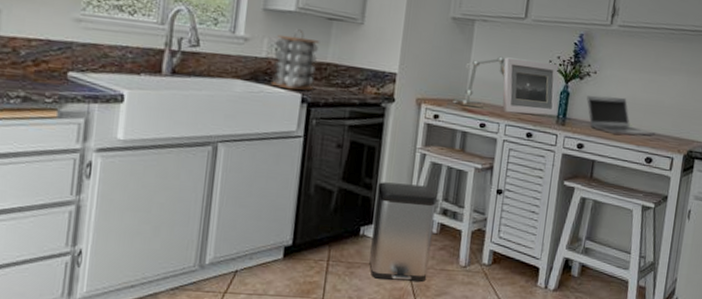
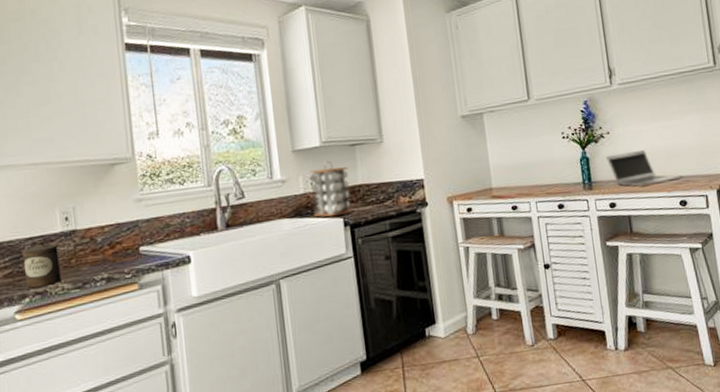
pedal bin: present [369,182,437,283] -> none [432,276,499,375]
desk lamp: present [453,56,506,108] -> none [481,140,524,195]
picture frame: present [502,57,559,117] -> none [519,135,583,191]

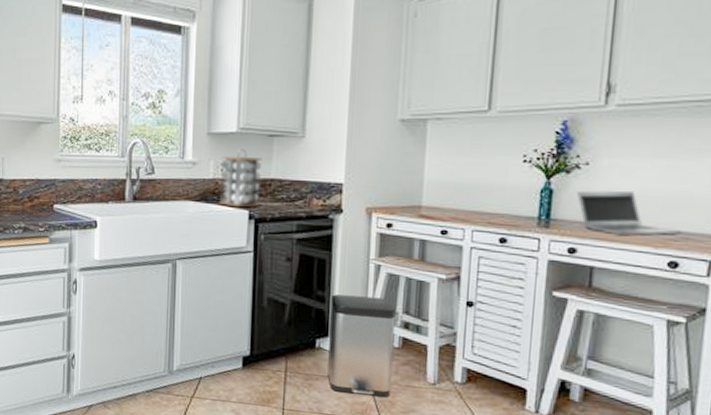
pedal bin: none [432,276,499,375] -> present [327,294,396,398]

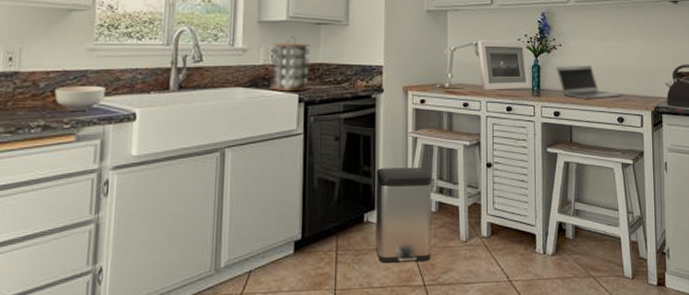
bowl: none [31,193,71,216] -> present [54,86,106,110]
desk lamp: none [407,156,468,214] -> present [436,40,480,89]
picture frame: none [465,156,539,218] -> present [478,40,532,90]

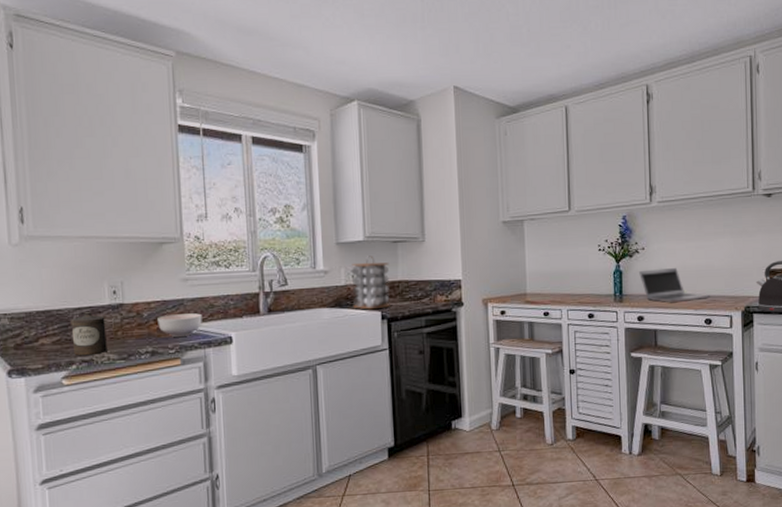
pedal bin: present [376,167,432,263] -> none [461,376,518,466]
desk lamp: present [436,40,480,89] -> none [515,249,559,300]
picture frame: present [478,40,532,90] -> none [556,247,614,299]

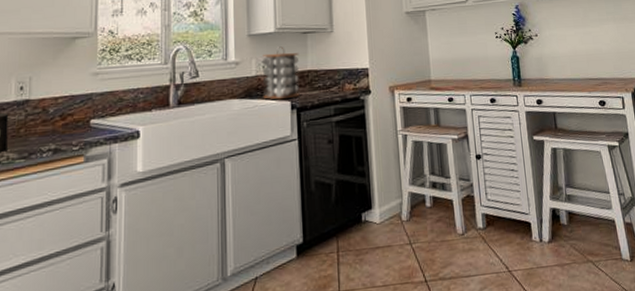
bowl: present [157,313,202,337] -> none [63,107,110,133]
laptop: present [639,267,710,303] -> none [534,52,601,86]

